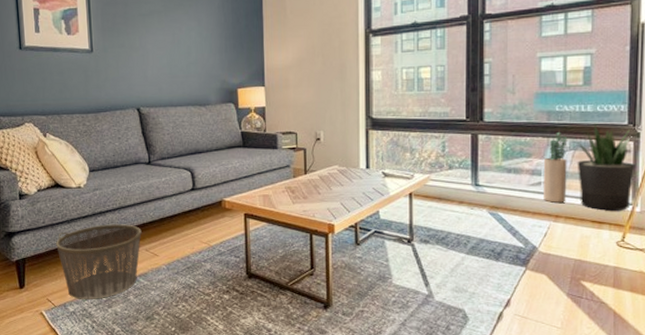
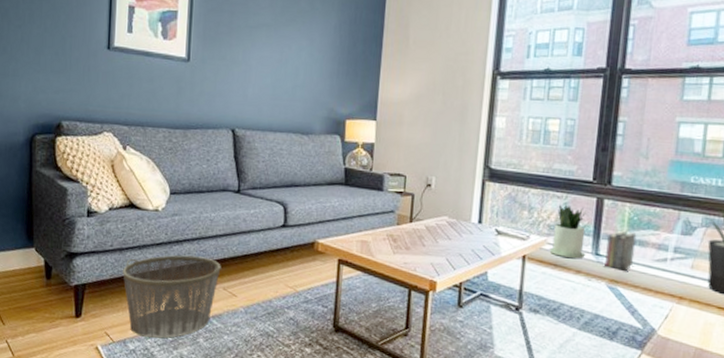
planter: none [433,143,466,192] -> present [549,204,586,259]
books: none [483,161,511,197] -> present [604,230,637,271]
vase: present [542,129,568,203] -> none [667,202,701,284]

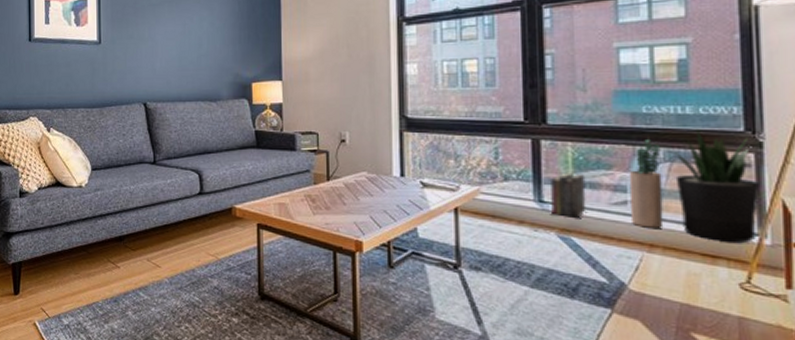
basket: present [123,255,221,339] -> none [54,228,144,313]
planter: present [549,204,586,259] -> none [484,149,527,208]
vase: none [667,202,701,284] -> present [629,135,664,228]

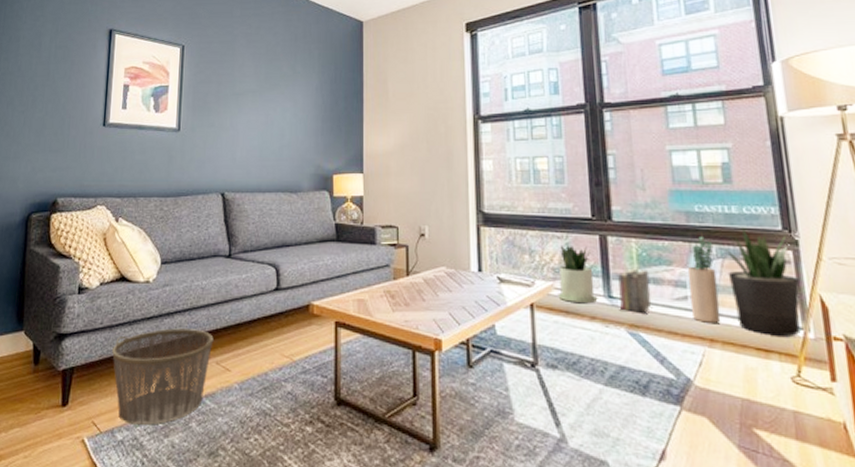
basket: none [54,228,144,313] -> present [112,328,214,425]
planter: none [484,149,527,208] -> present [558,245,598,304]

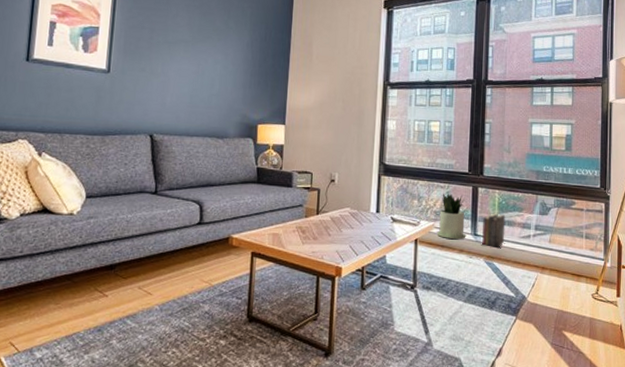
basket: present [112,328,214,425] -> none [32,257,137,344]
vase: present [687,232,721,323] -> none [531,187,553,255]
planter: present [725,228,801,336] -> none [560,185,606,265]

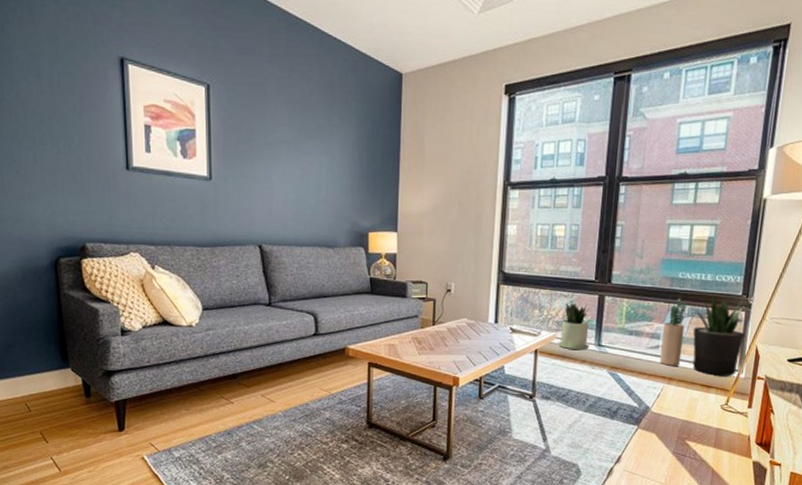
books: present [481,213,506,248] -> none [605,323,634,358]
vase: none [531,187,553,255] -> present [659,295,687,366]
planter: none [560,185,606,265] -> present [692,293,745,376]

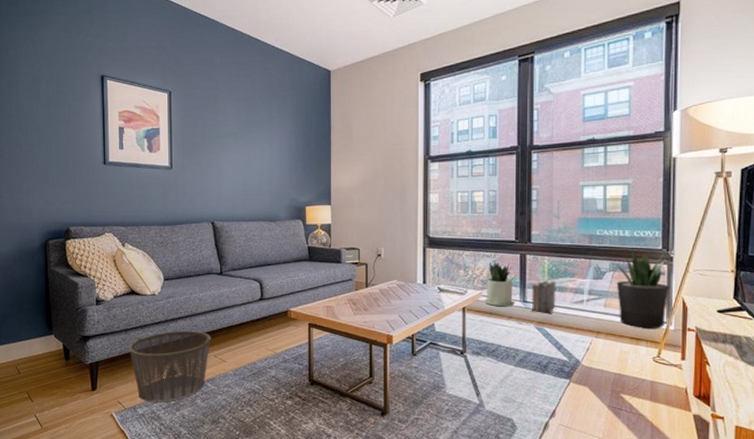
basket: none [162,367,258,445] -> present [129,330,211,403]
books: none [605,323,634,358] -> present [531,279,556,313]
vase: present [659,295,687,366] -> none [585,251,608,320]

